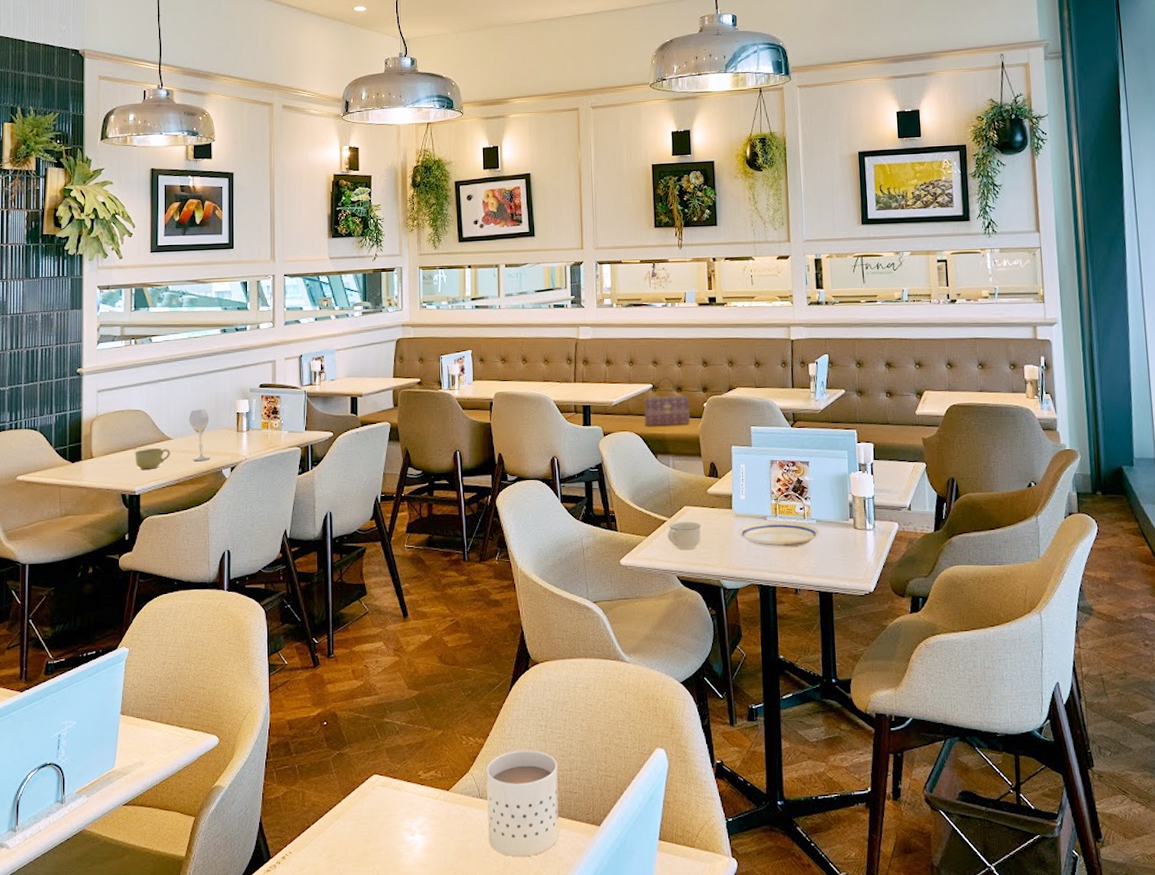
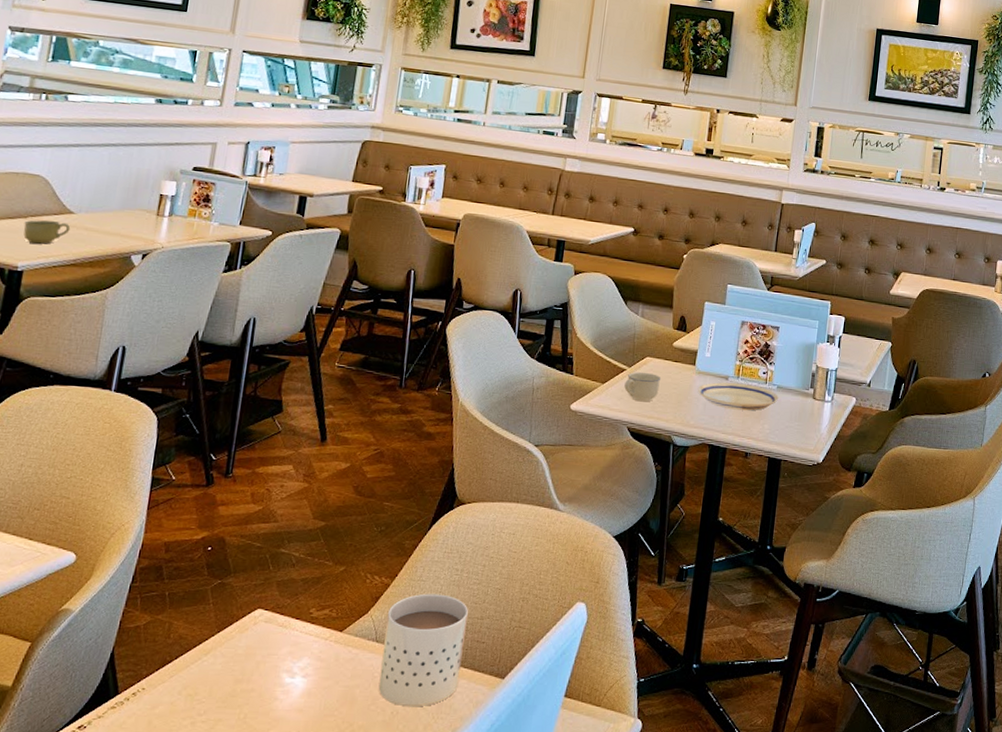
wineglass: present [189,409,211,462] -> none [97,184,126,243]
handbag: present [644,377,691,426] -> none [619,222,670,274]

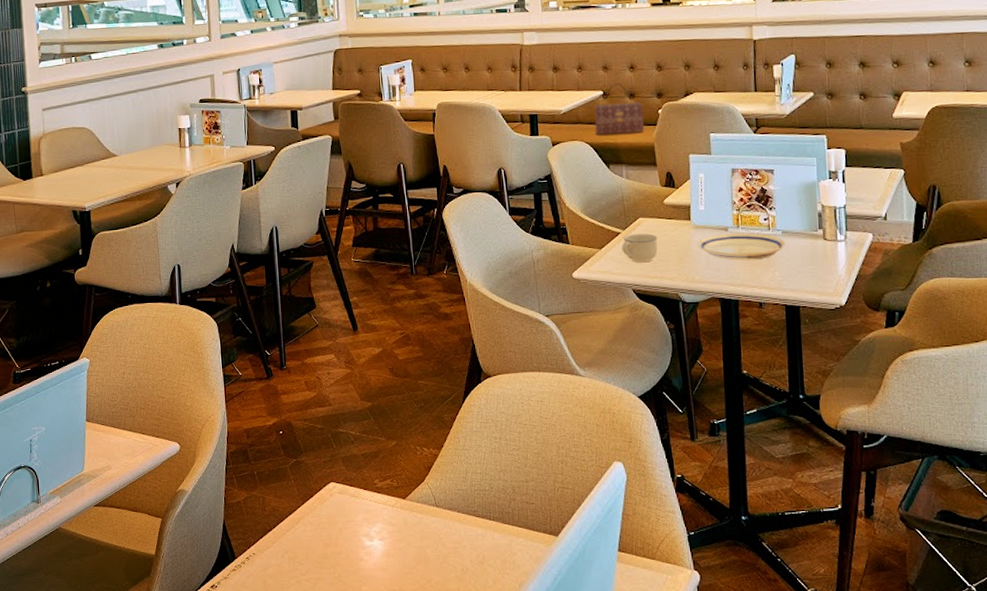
teacup: present [23,220,71,244] -> none [82,165,117,186]
mug: present [378,593,469,707] -> none [441,461,517,564]
handbag: none [619,222,670,274] -> present [594,83,645,135]

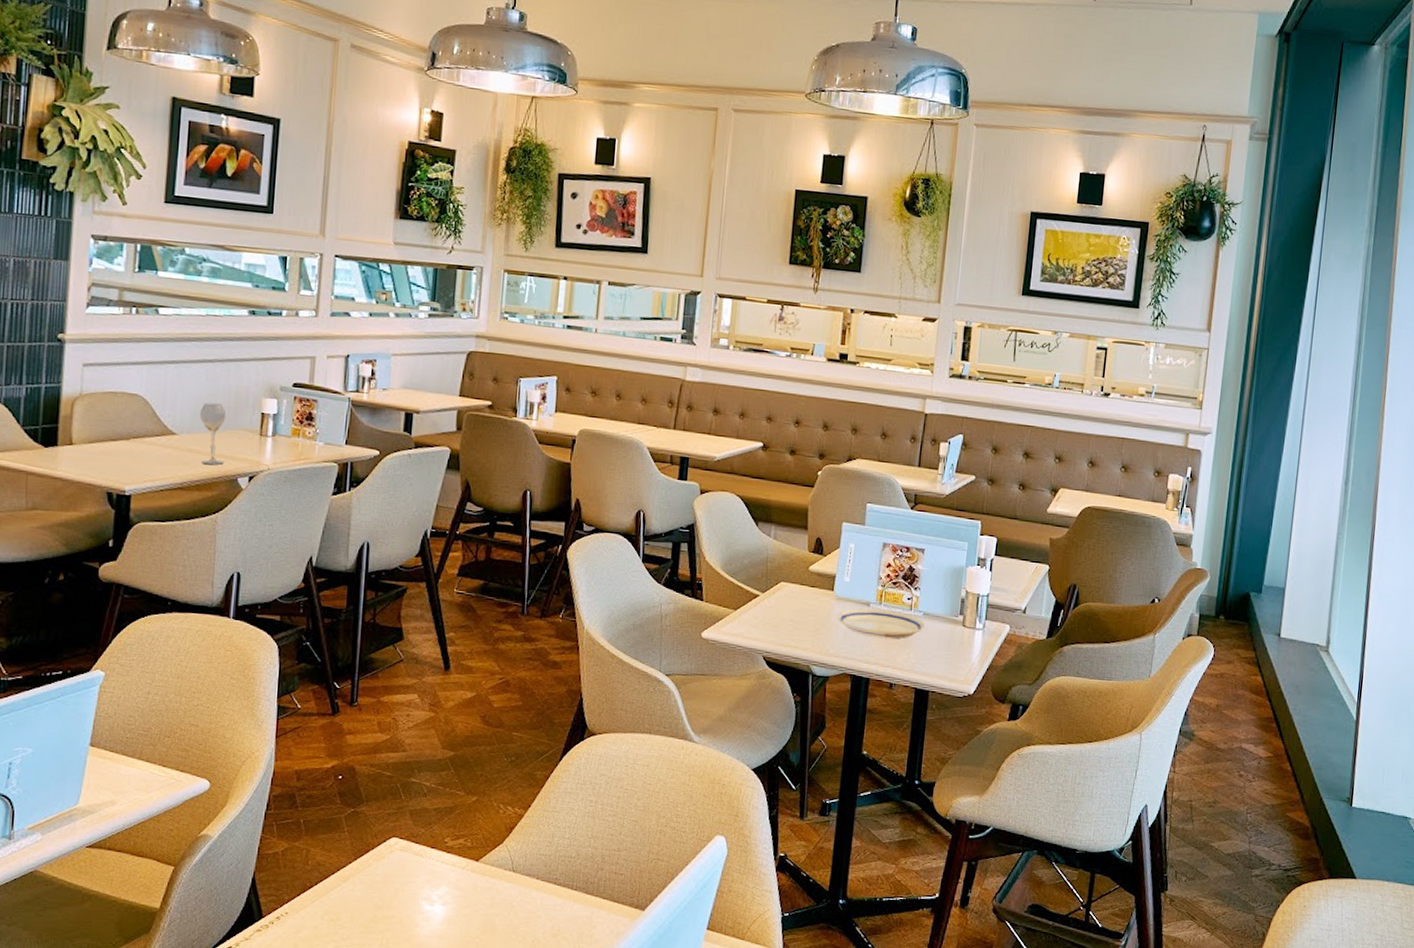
wineglass: none [132,125,156,178] -> present [199,402,227,465]
handbag: present [594,83,645,135] -> none [748,436,802,492]
cup: present [622,234,658,263] -> none [758,598,798,630]

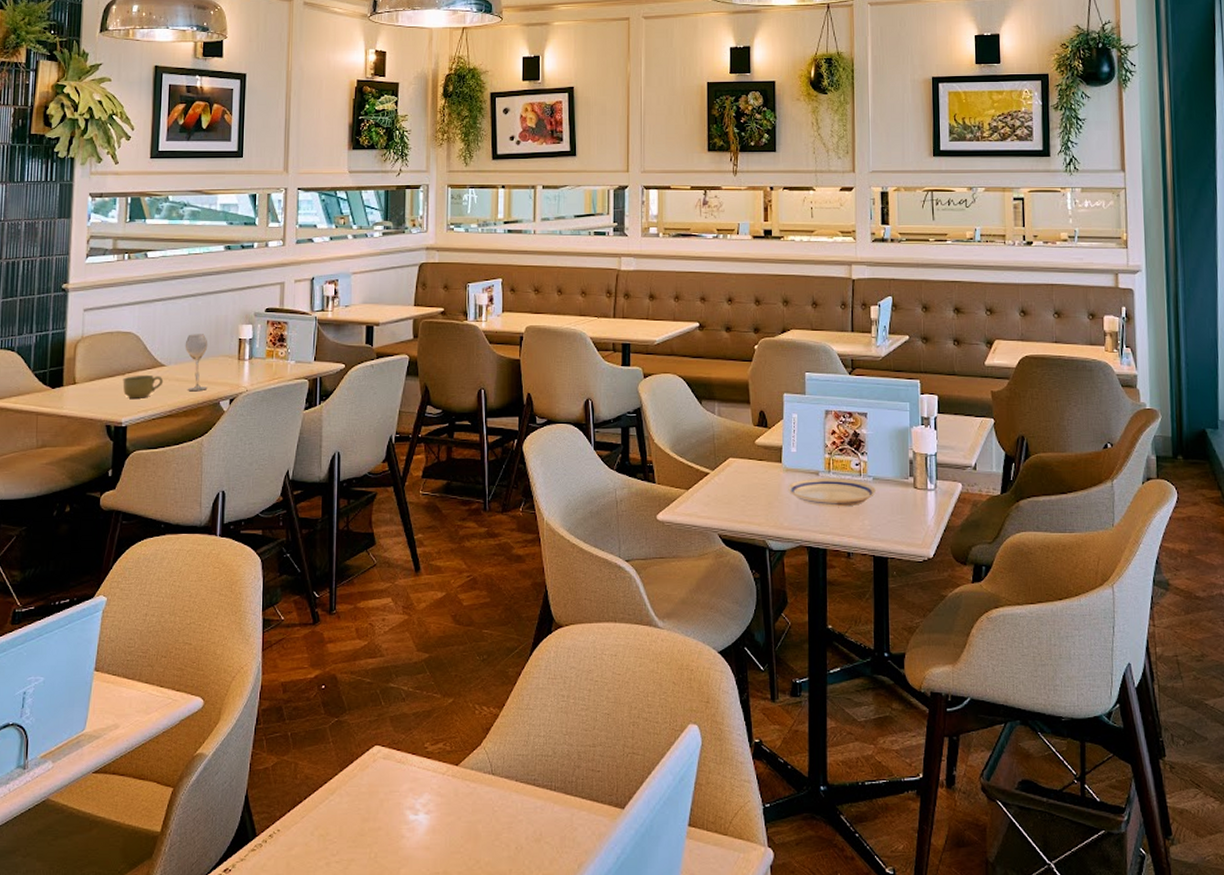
teacup: none [127,442,174,467] -> present [122,376,164,398]

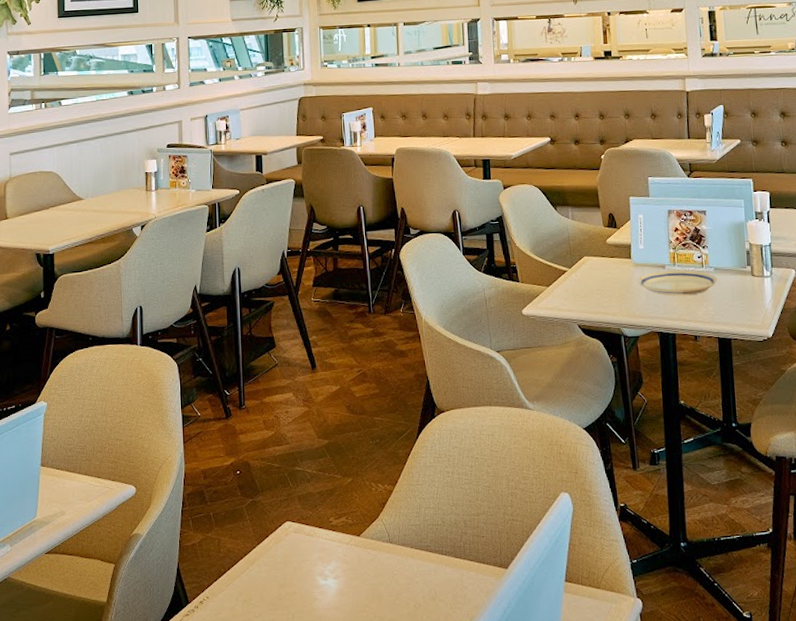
teacup: present [122,376,164,398] -> none [47,208,83,229]
wineglass: present [185,334,208,392] -> none [99,170,121,221]

